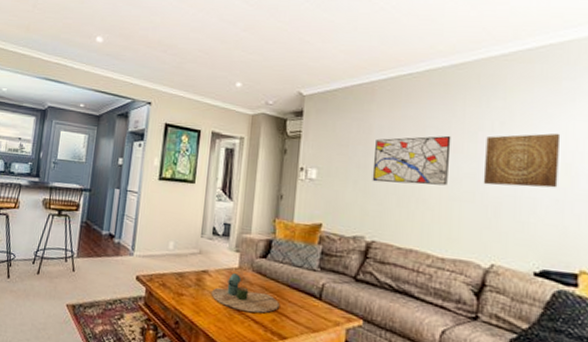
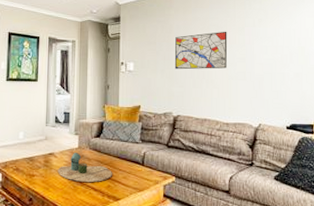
wall art: present [483,133,561,188] -> none [250,25,297,66]

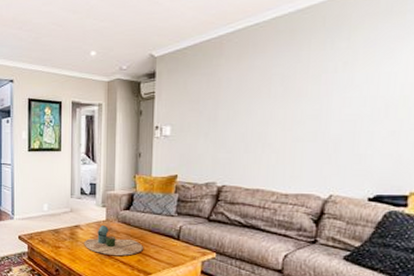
wall art: present [174,31,228,70] -> none [221,81,296,132]

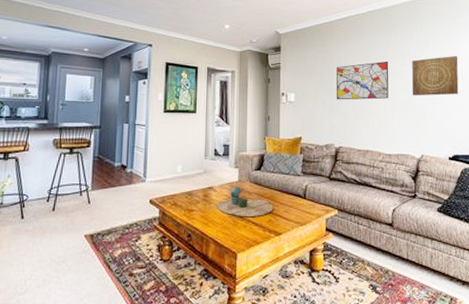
wall art: none [221,81,296,132] -> present [336,61,389,100]
wall art: none [325,67,402,124] -> present [412,55,459,96]

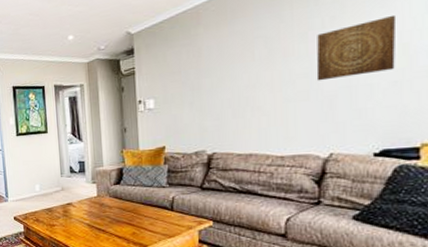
decorative tray: present [217,186,273,216] -> none [77,201,137,230]
wall art: present [336,61,389,100] -> none [206,41,281,100]

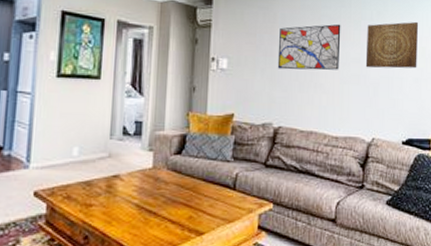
wall art: none [206,41,281,100] -> present [277,24,341,71]

